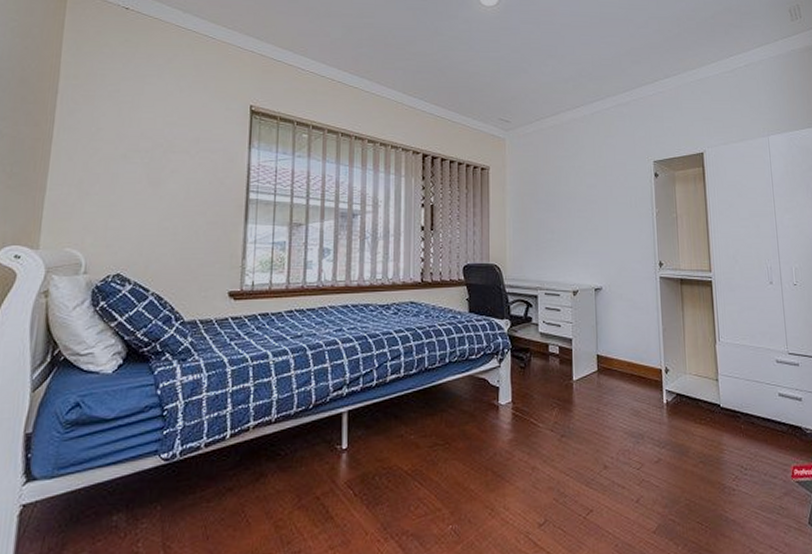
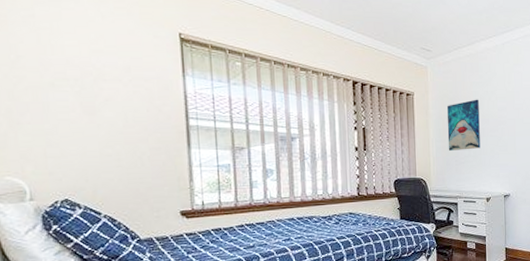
wall art: none [526,175,566,234] -> present [446,99,480,152]

